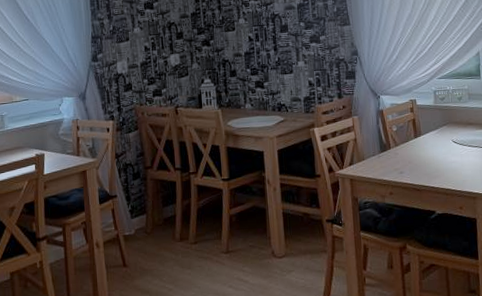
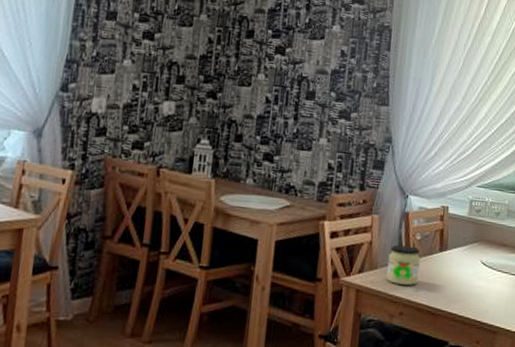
jar: none [372,137,401,170] -> present [386,245,420,285]

